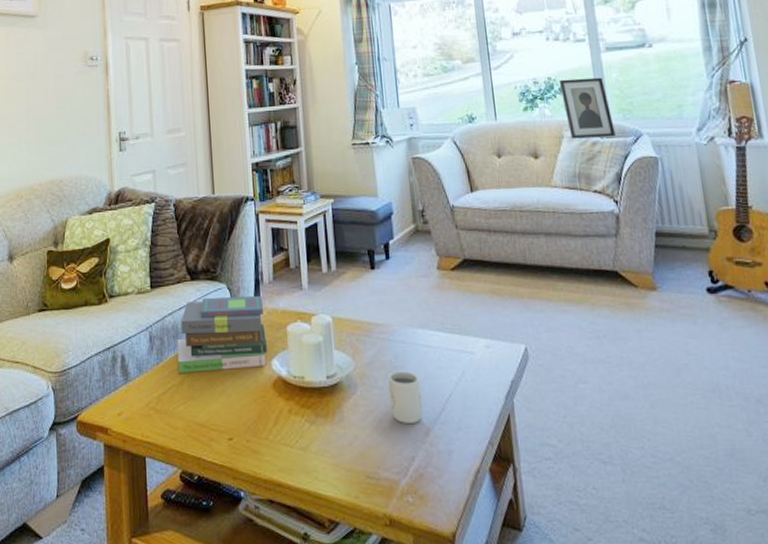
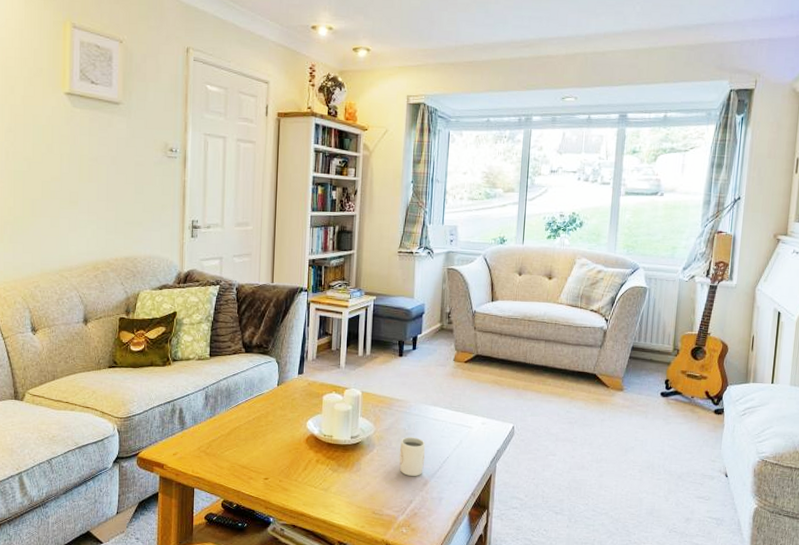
books: present [177,295,267,373] -> none [228,368,306,426]
picture frame: present [559,77,616,139] -> none [581,215,618,268]

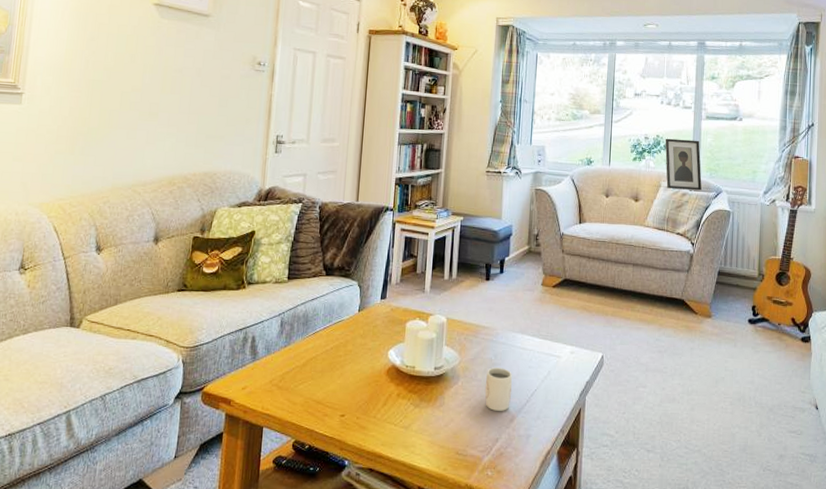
picture frame: none [581,215,618,268] -> present [665,138,702,191]

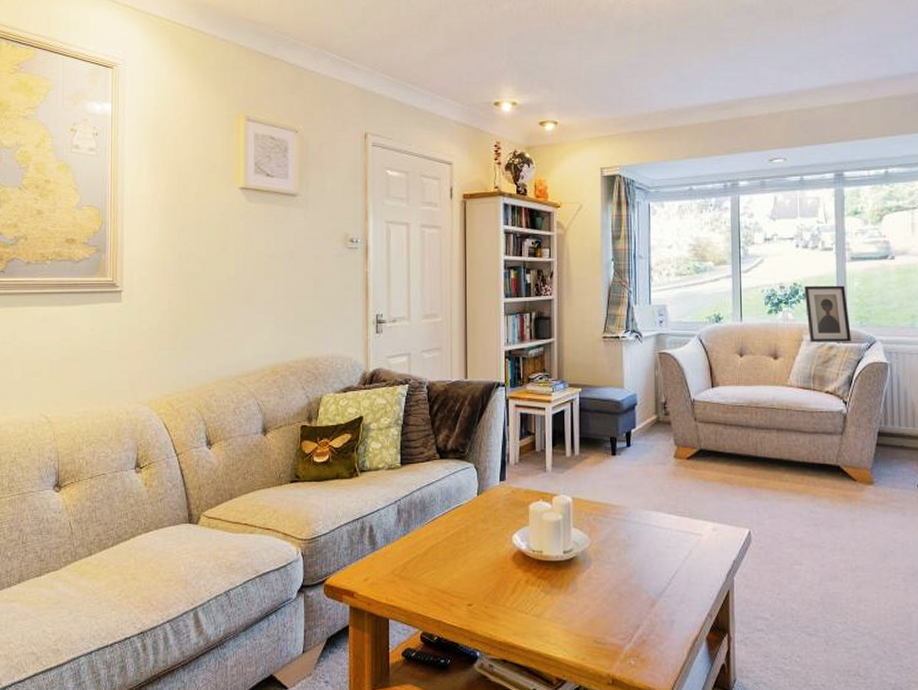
mug: present [484,367,513,412] -> none [620,549,651,597]

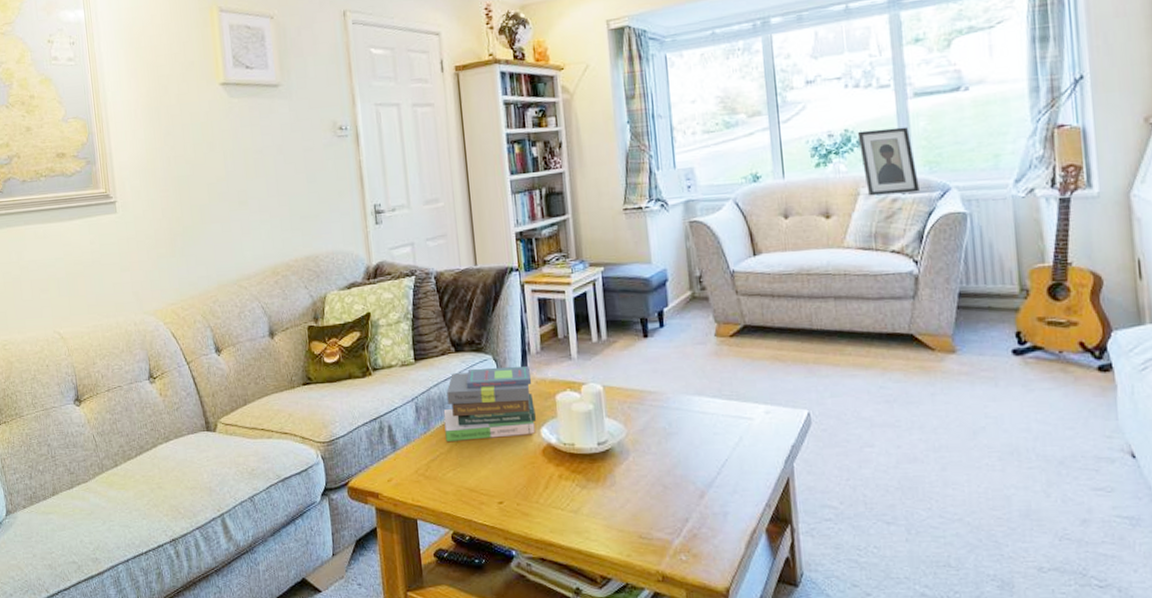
books: none [423,475,509,544] -> present [443,365,536,441]

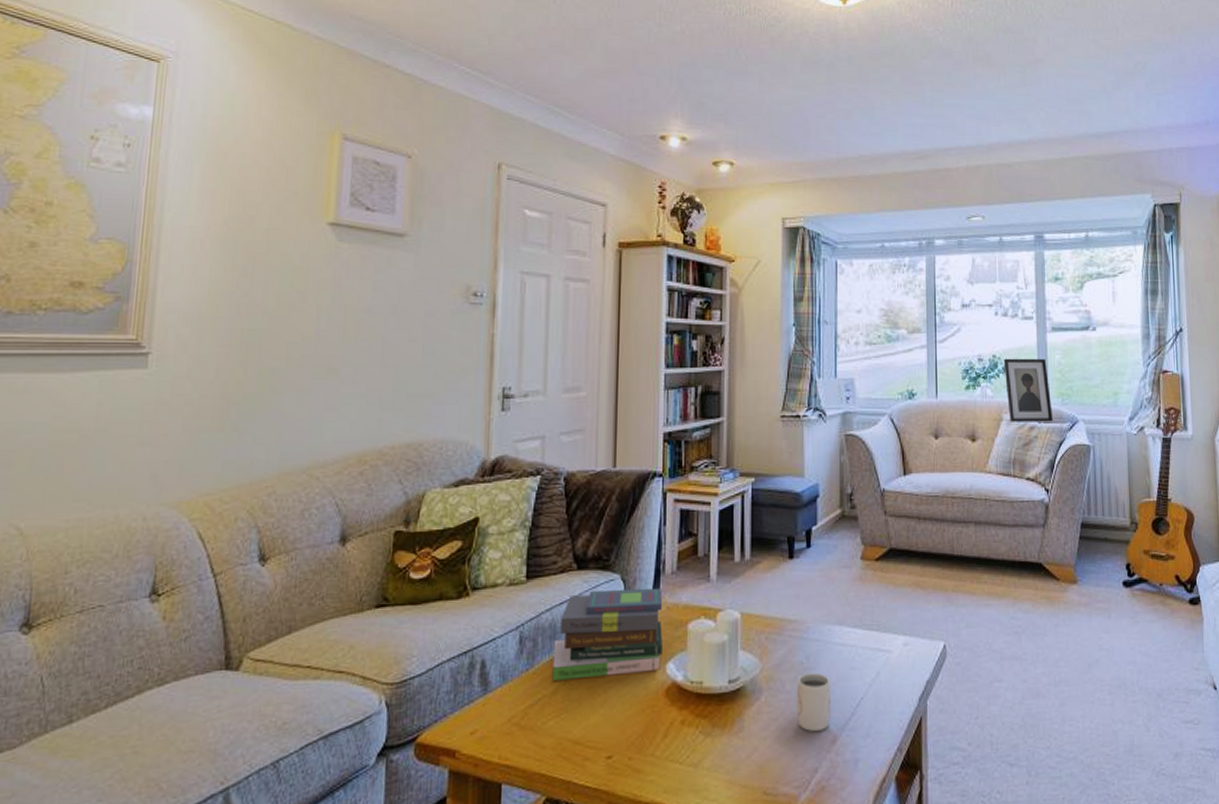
mug: none [661,437,697,488] -> present [796,673,832,732]

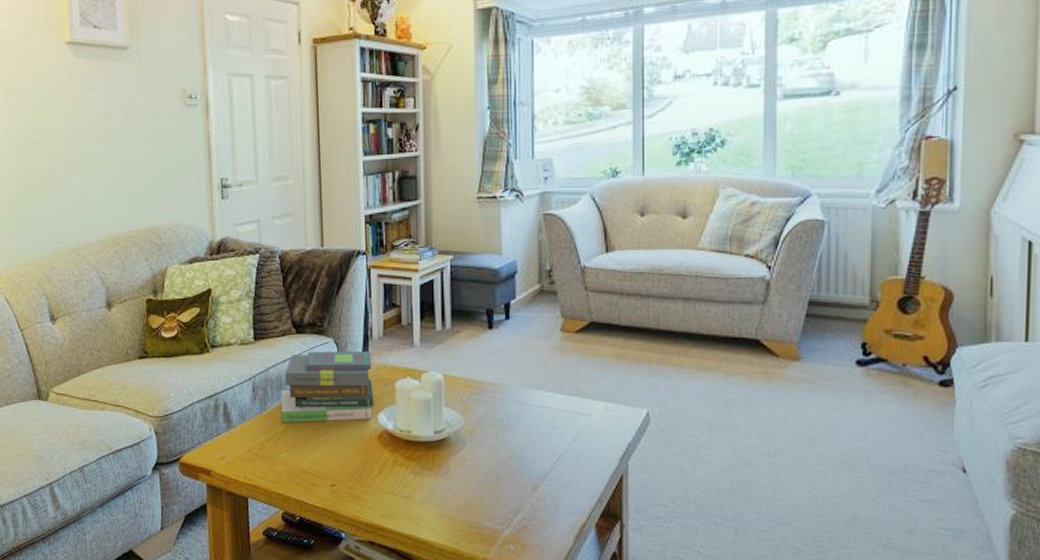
mug: present [796,673,832,732] -> none [497,430,533,480]
picture frame: present [1003,358,1053,422] -> none [722,129,780,198]

